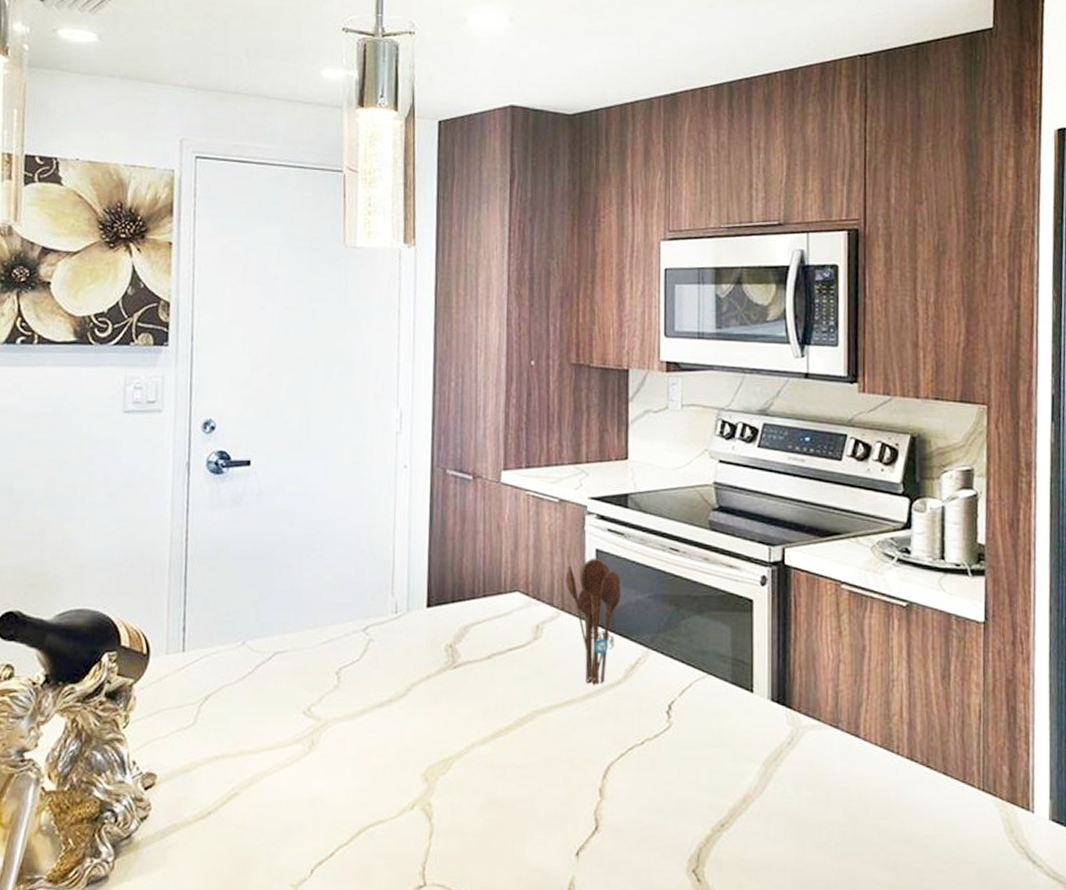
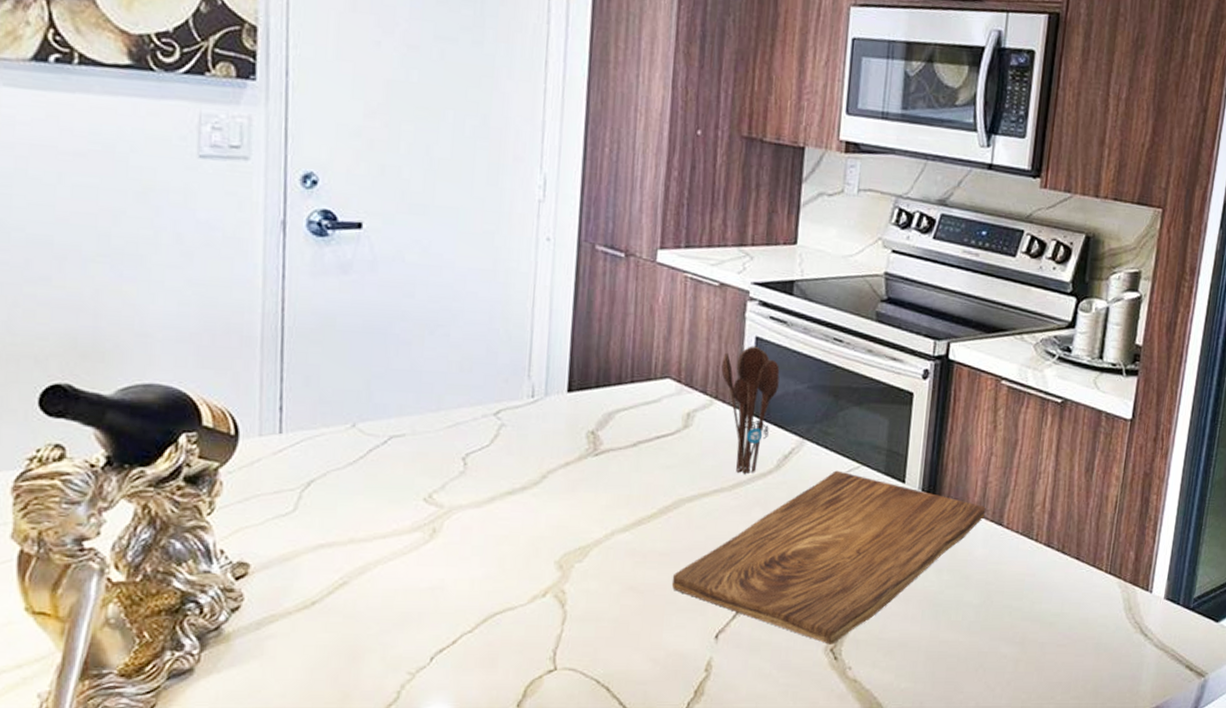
cutting board: none [531,680,840,865] -> present [671,470,986,645]

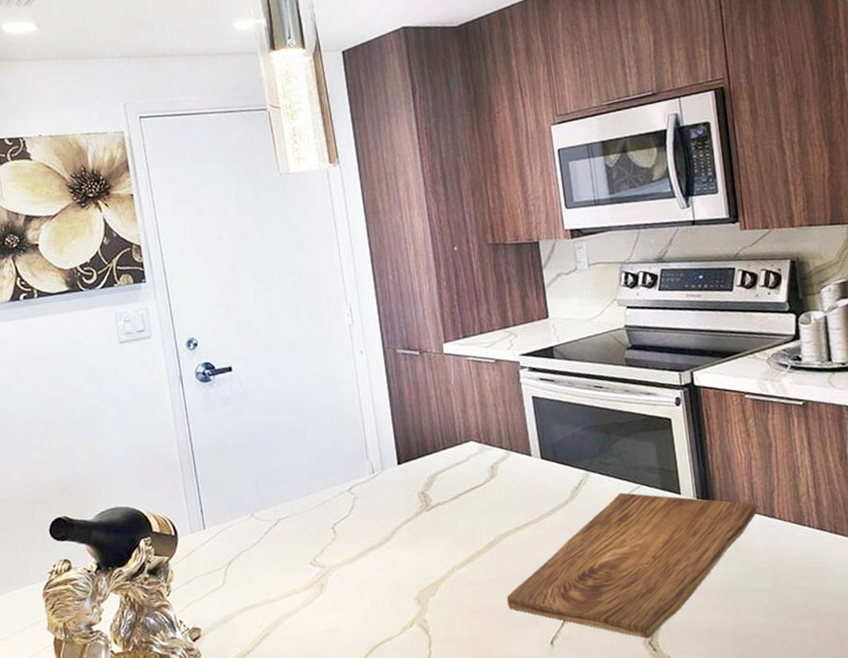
utensil holder: present [721,345,780,475] -> none [509,403,559,508]

